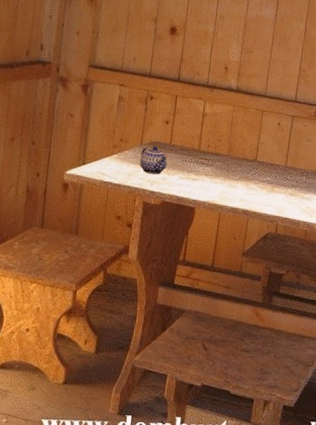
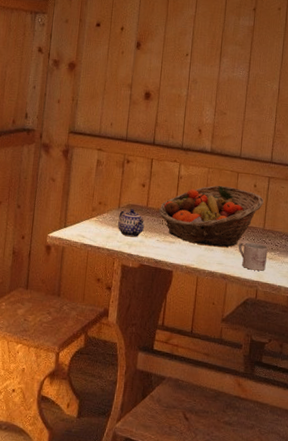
fruit basket: none [182,123,287,185] -> present [158,185,264,248]
mug: none [260,178,289,207] -> present [238,241,268,271]

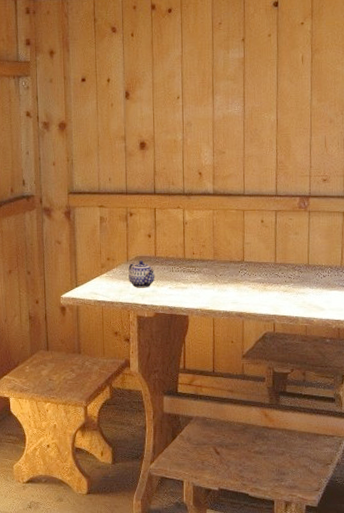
fruit basket: present [158,185,264,248] -> none [167,225,272,287]
mug: present [238,241,268,271] -> none [251,278,282,305]

